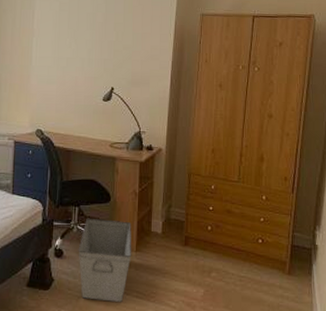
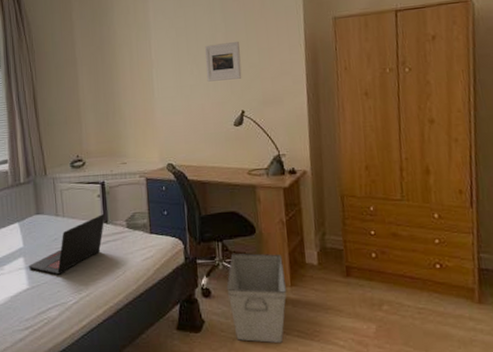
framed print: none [83,22,116,58] -> present [205,41,242,82]

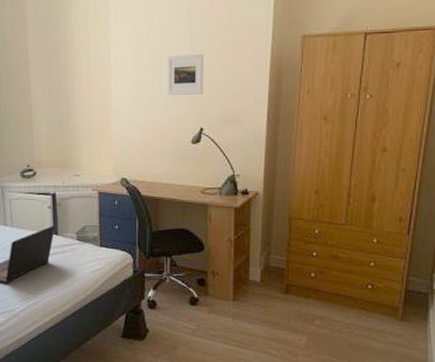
storage bin: present [226,253,287,343] -> none [172,268,229,351]

